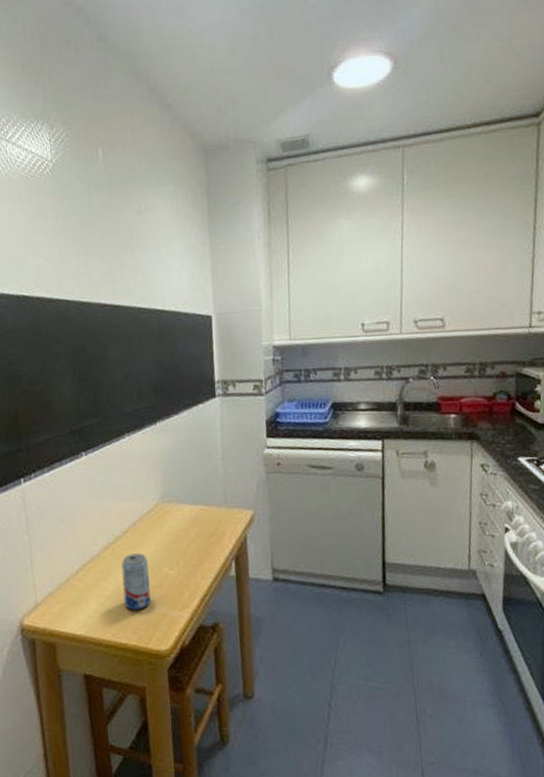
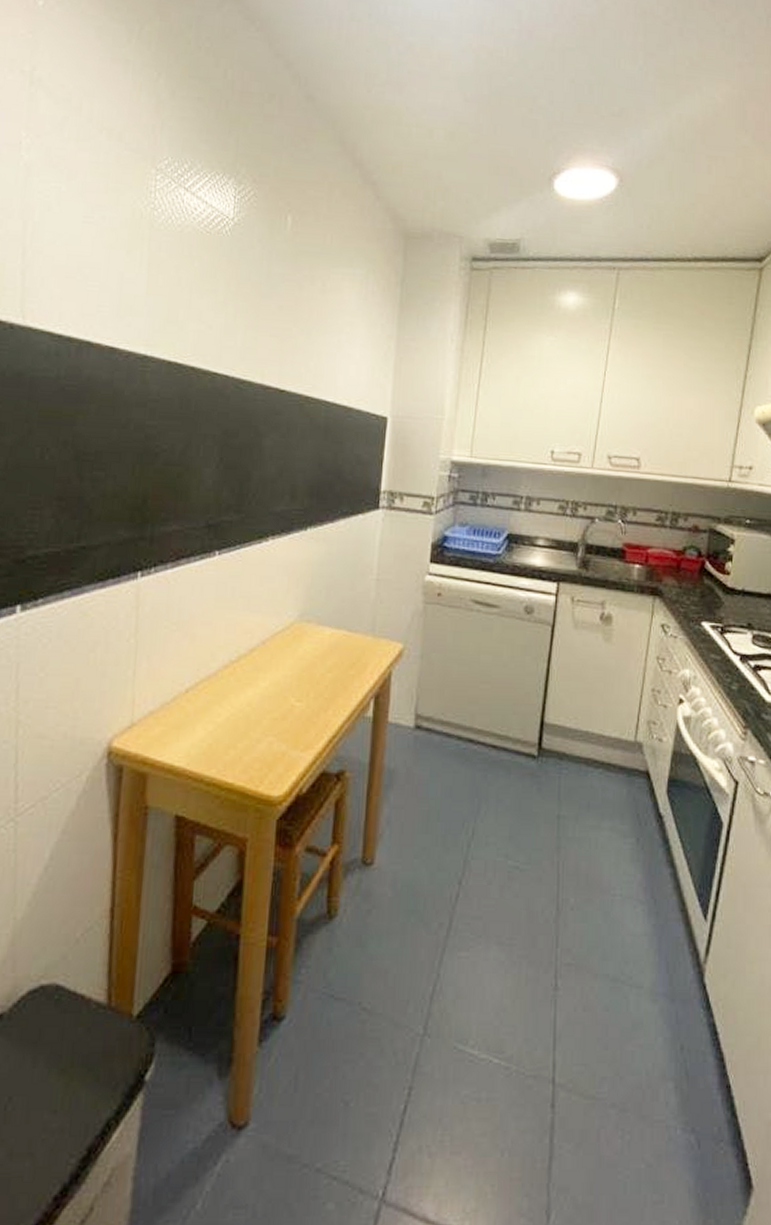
beverage can: present [121,553,151,610] -> none [238,677,273,744]

